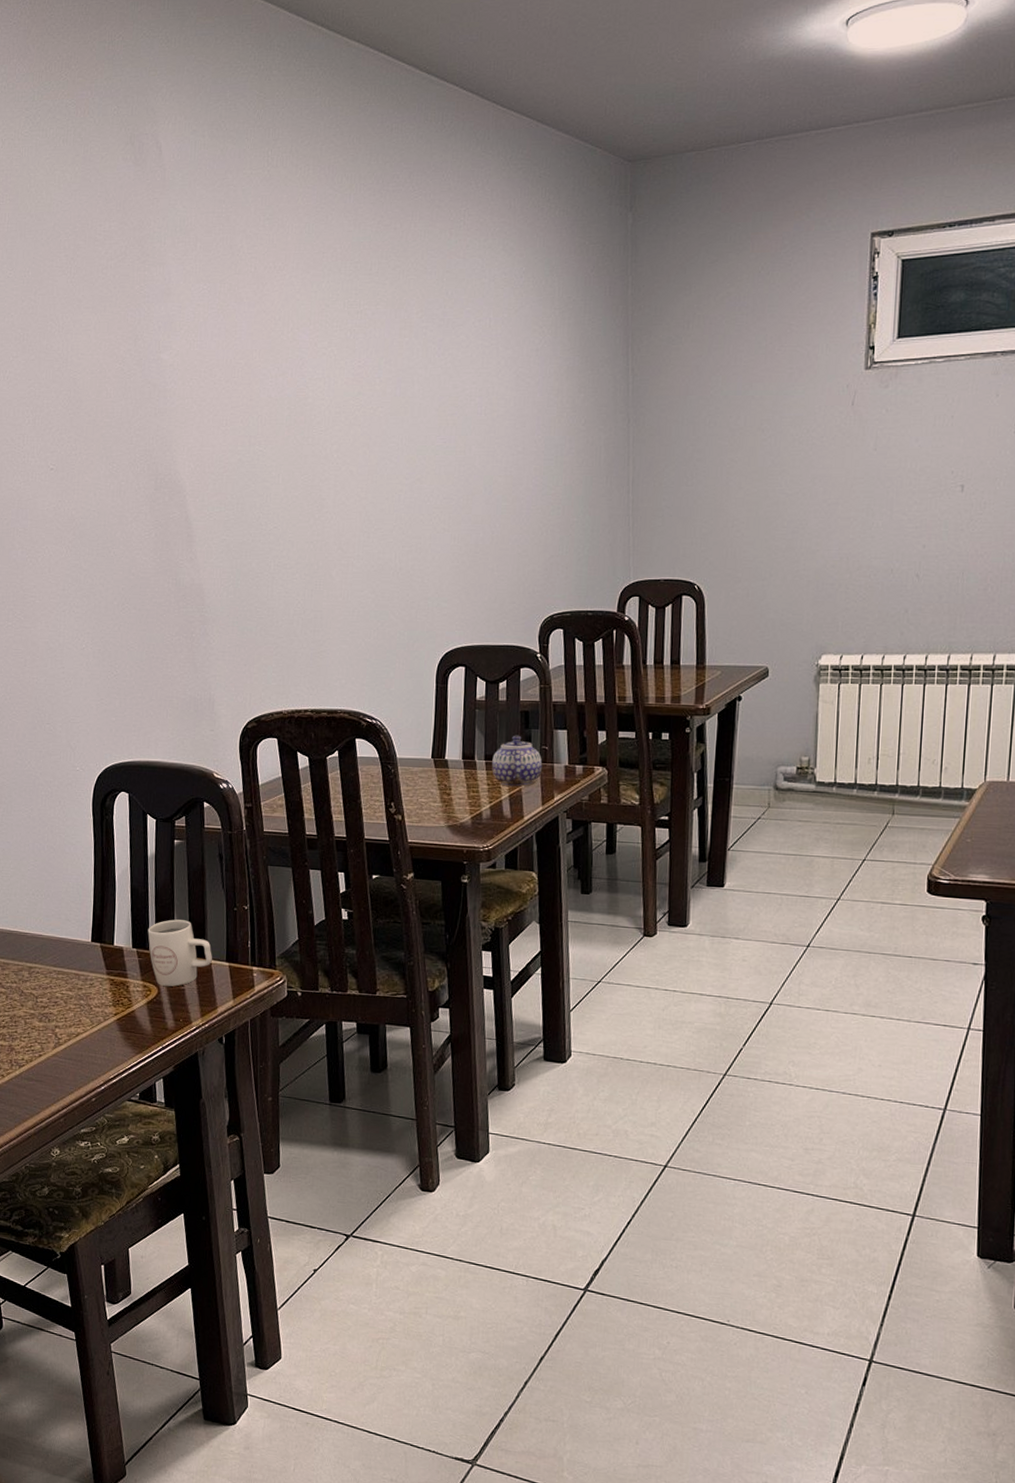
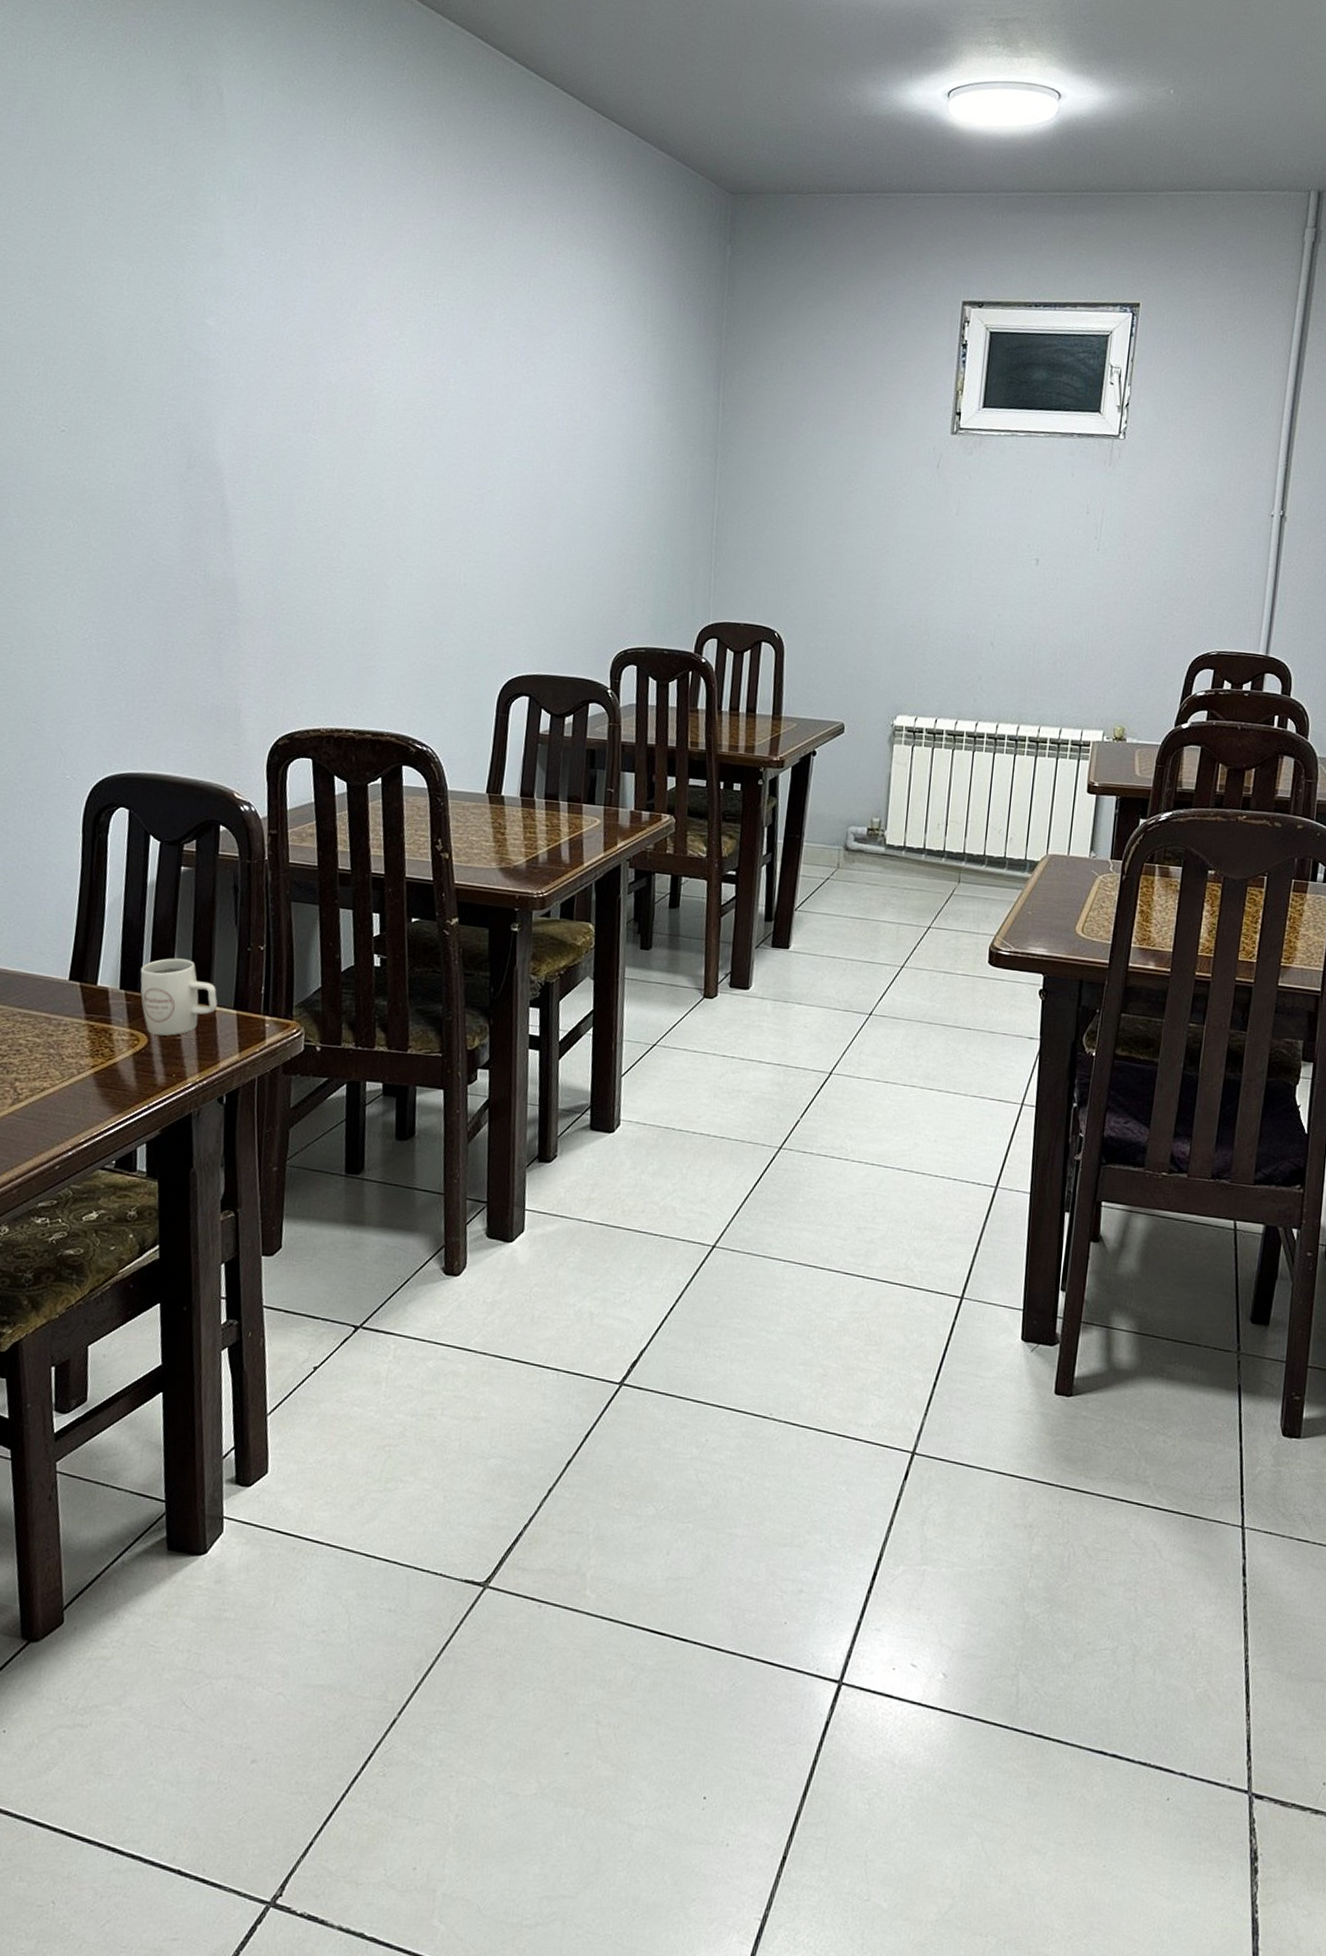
teapot: present [492,735,543,788] -> none [551,774,607,831]

